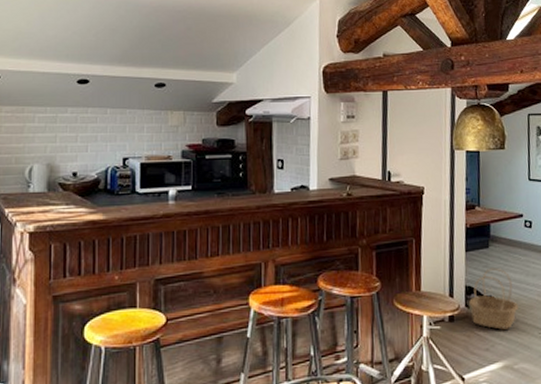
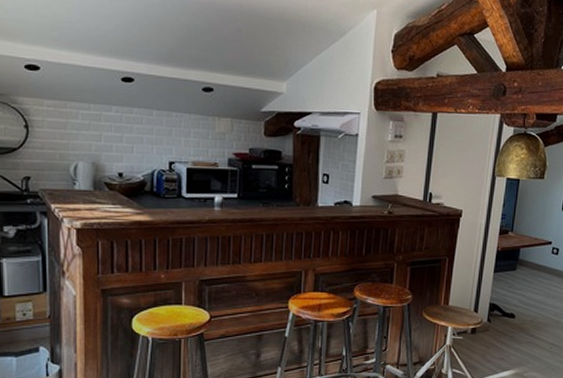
basket: present [469,267,518,330] -> none [491,288,535,343]

